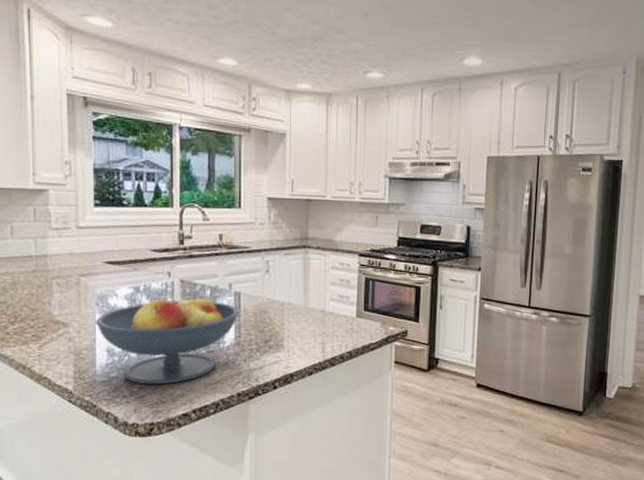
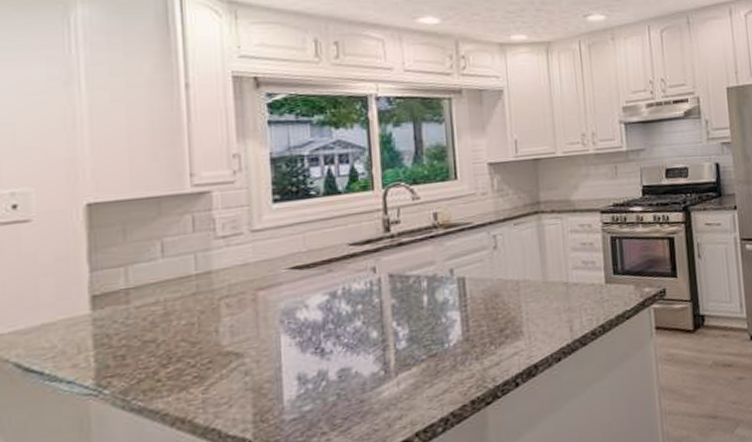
fruit bowl: present [95,294,240,385] -> none [279,288,466,413]

